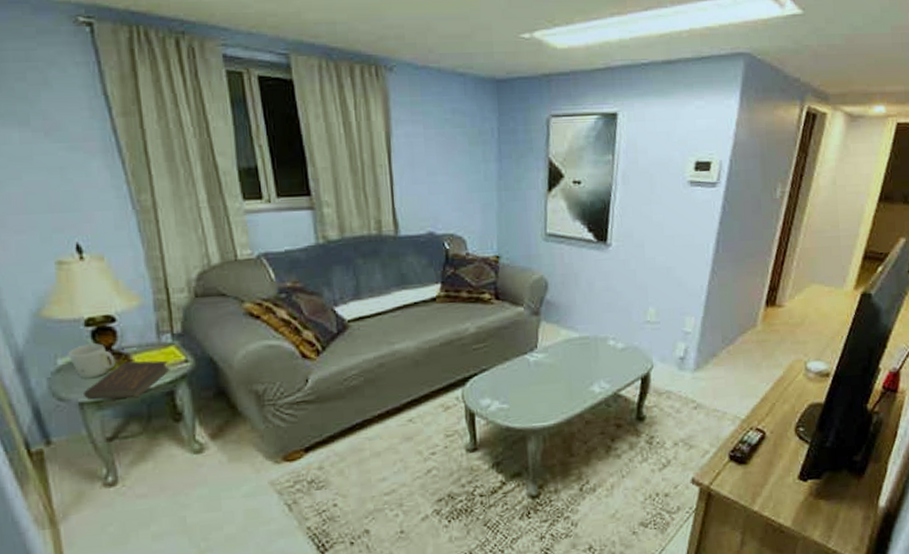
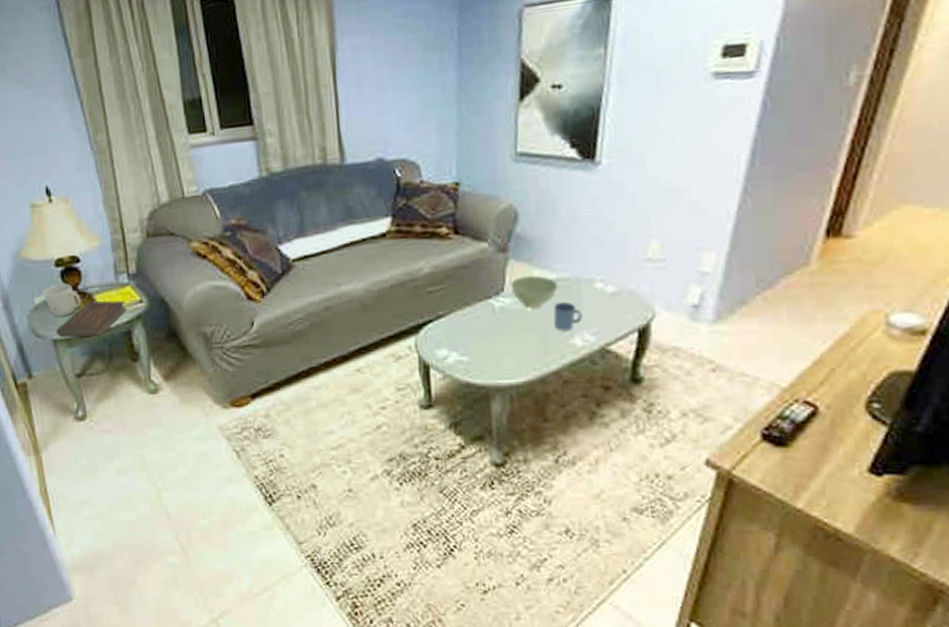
bowl: none [542,334,581,363] -> present [510,274,559,310]
mug: none [577,356,600,381] -> present [553,301,583,332]

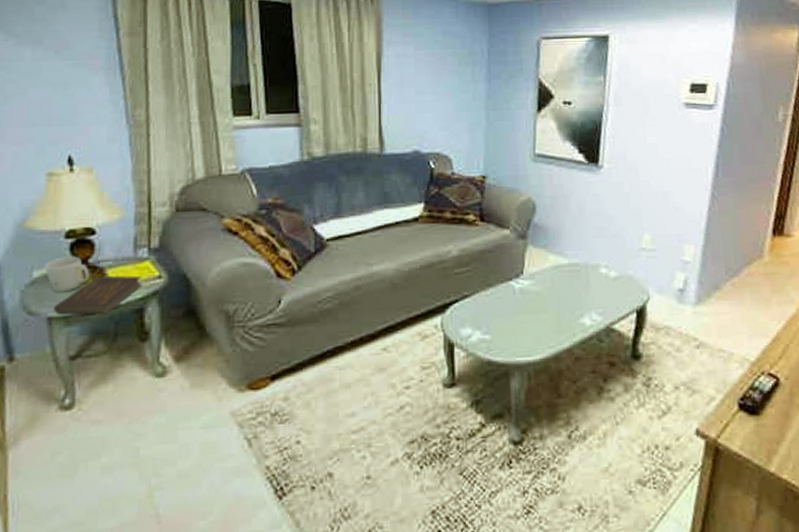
bowl: present [510,274,559,310] -> none [529,259,570,291]
mug: present [553,301,583,332] -> none [566,284,591,312]

